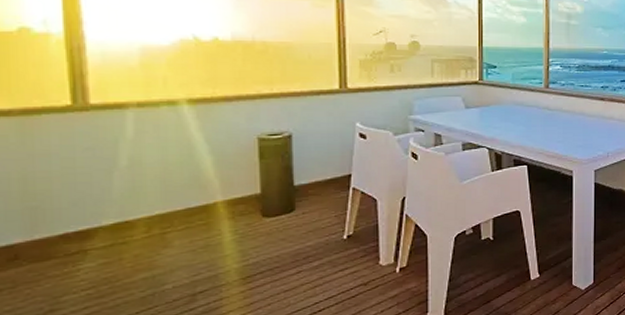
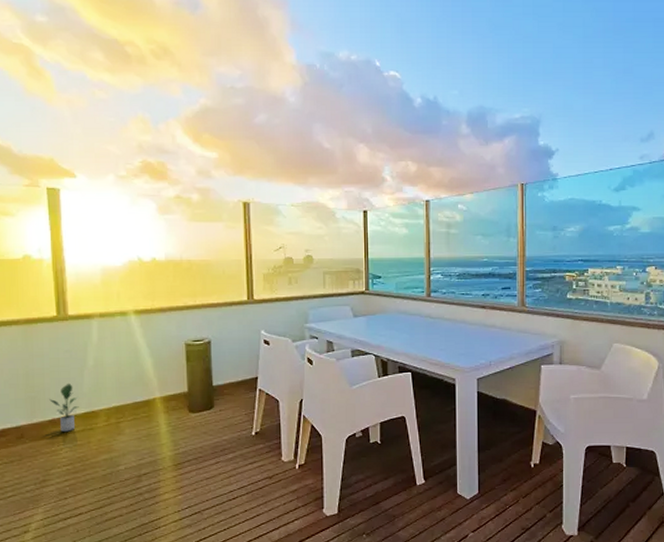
potted plant: none [60,187,106,248] -> present [49,383,79,432]

